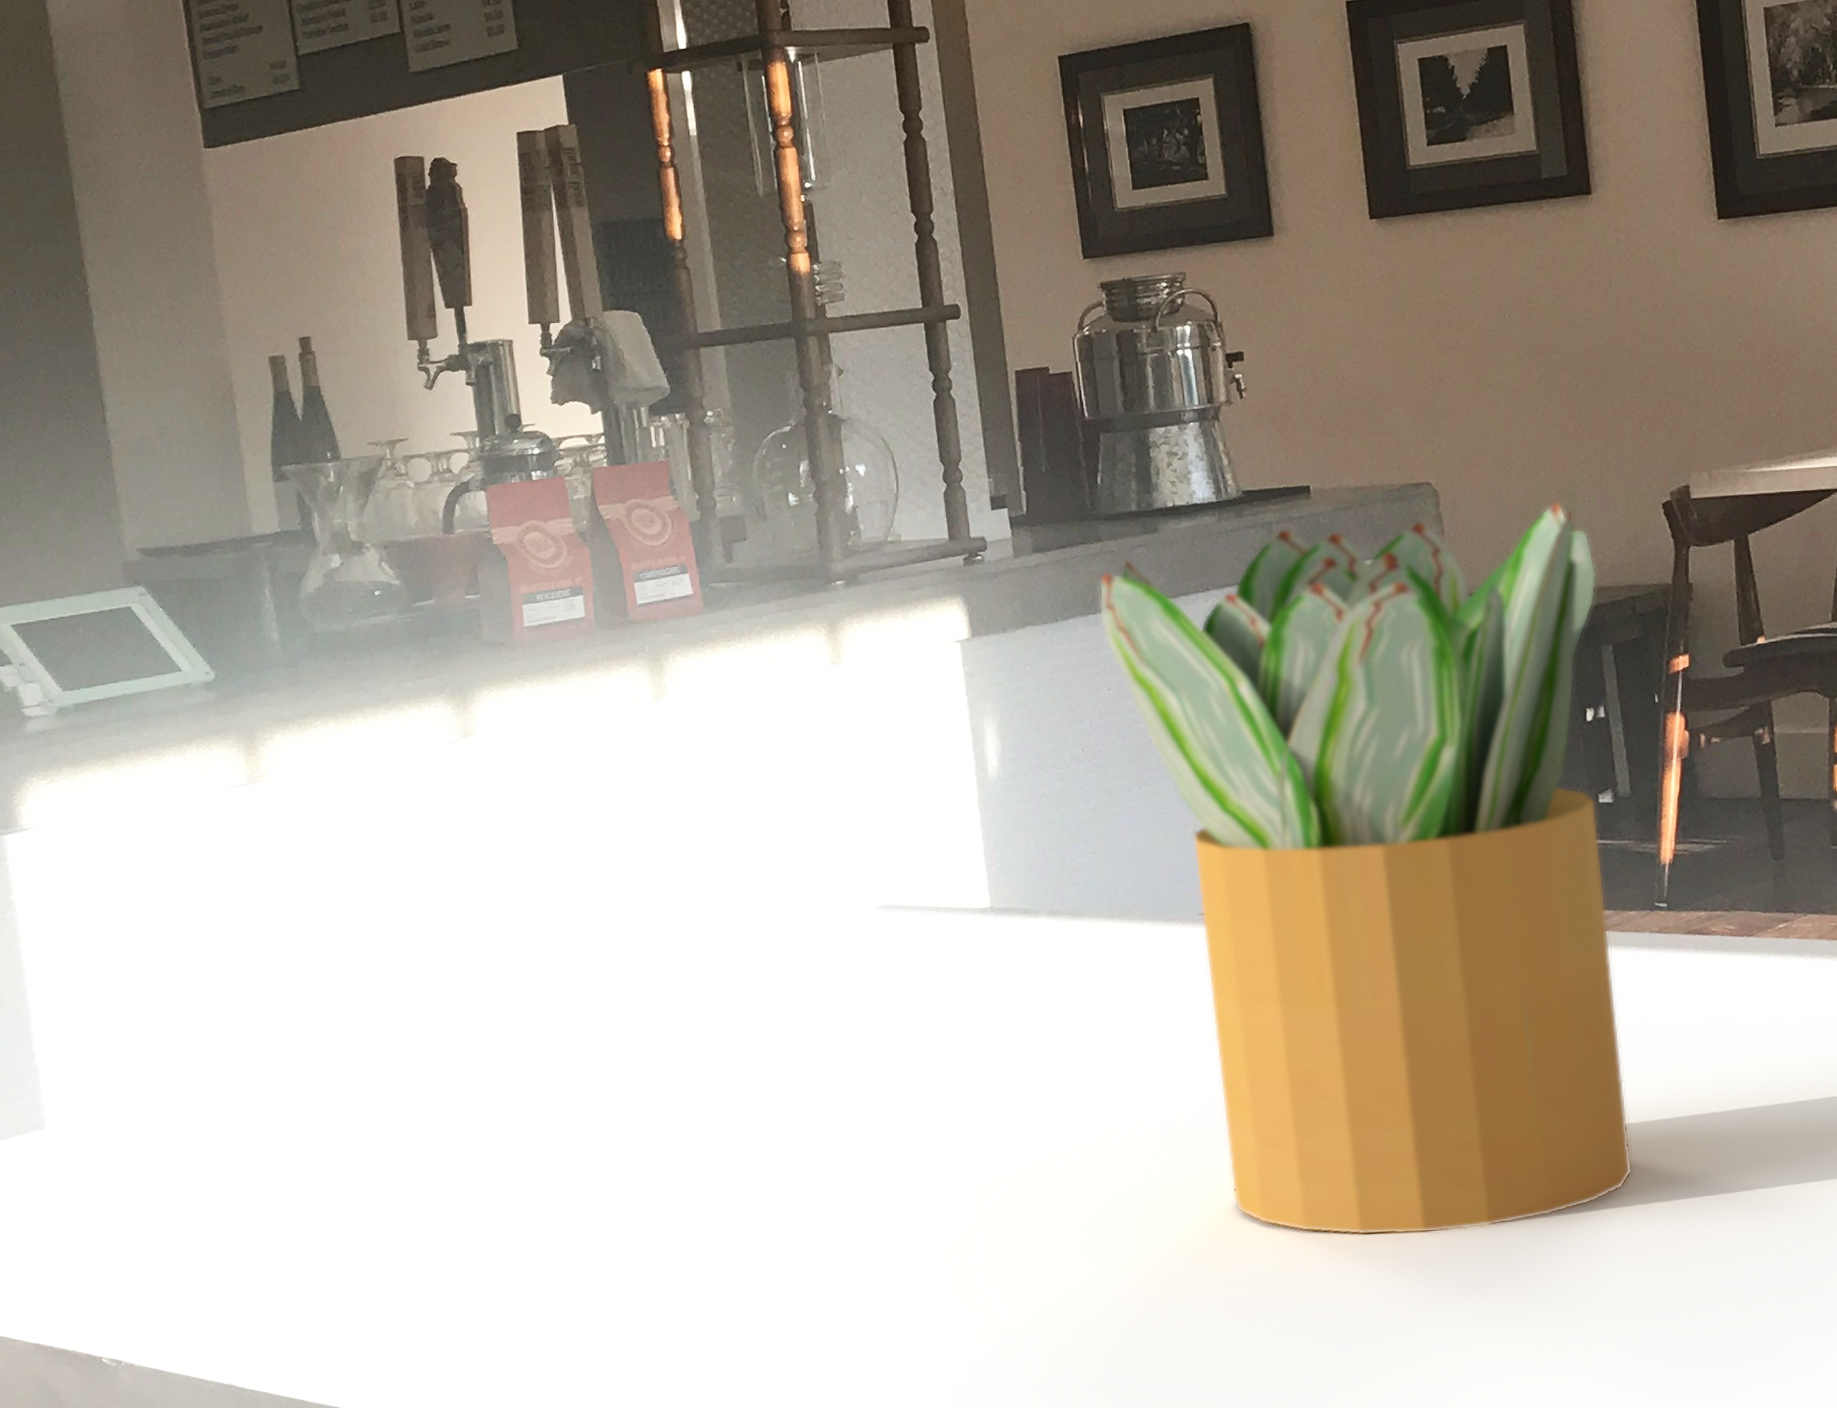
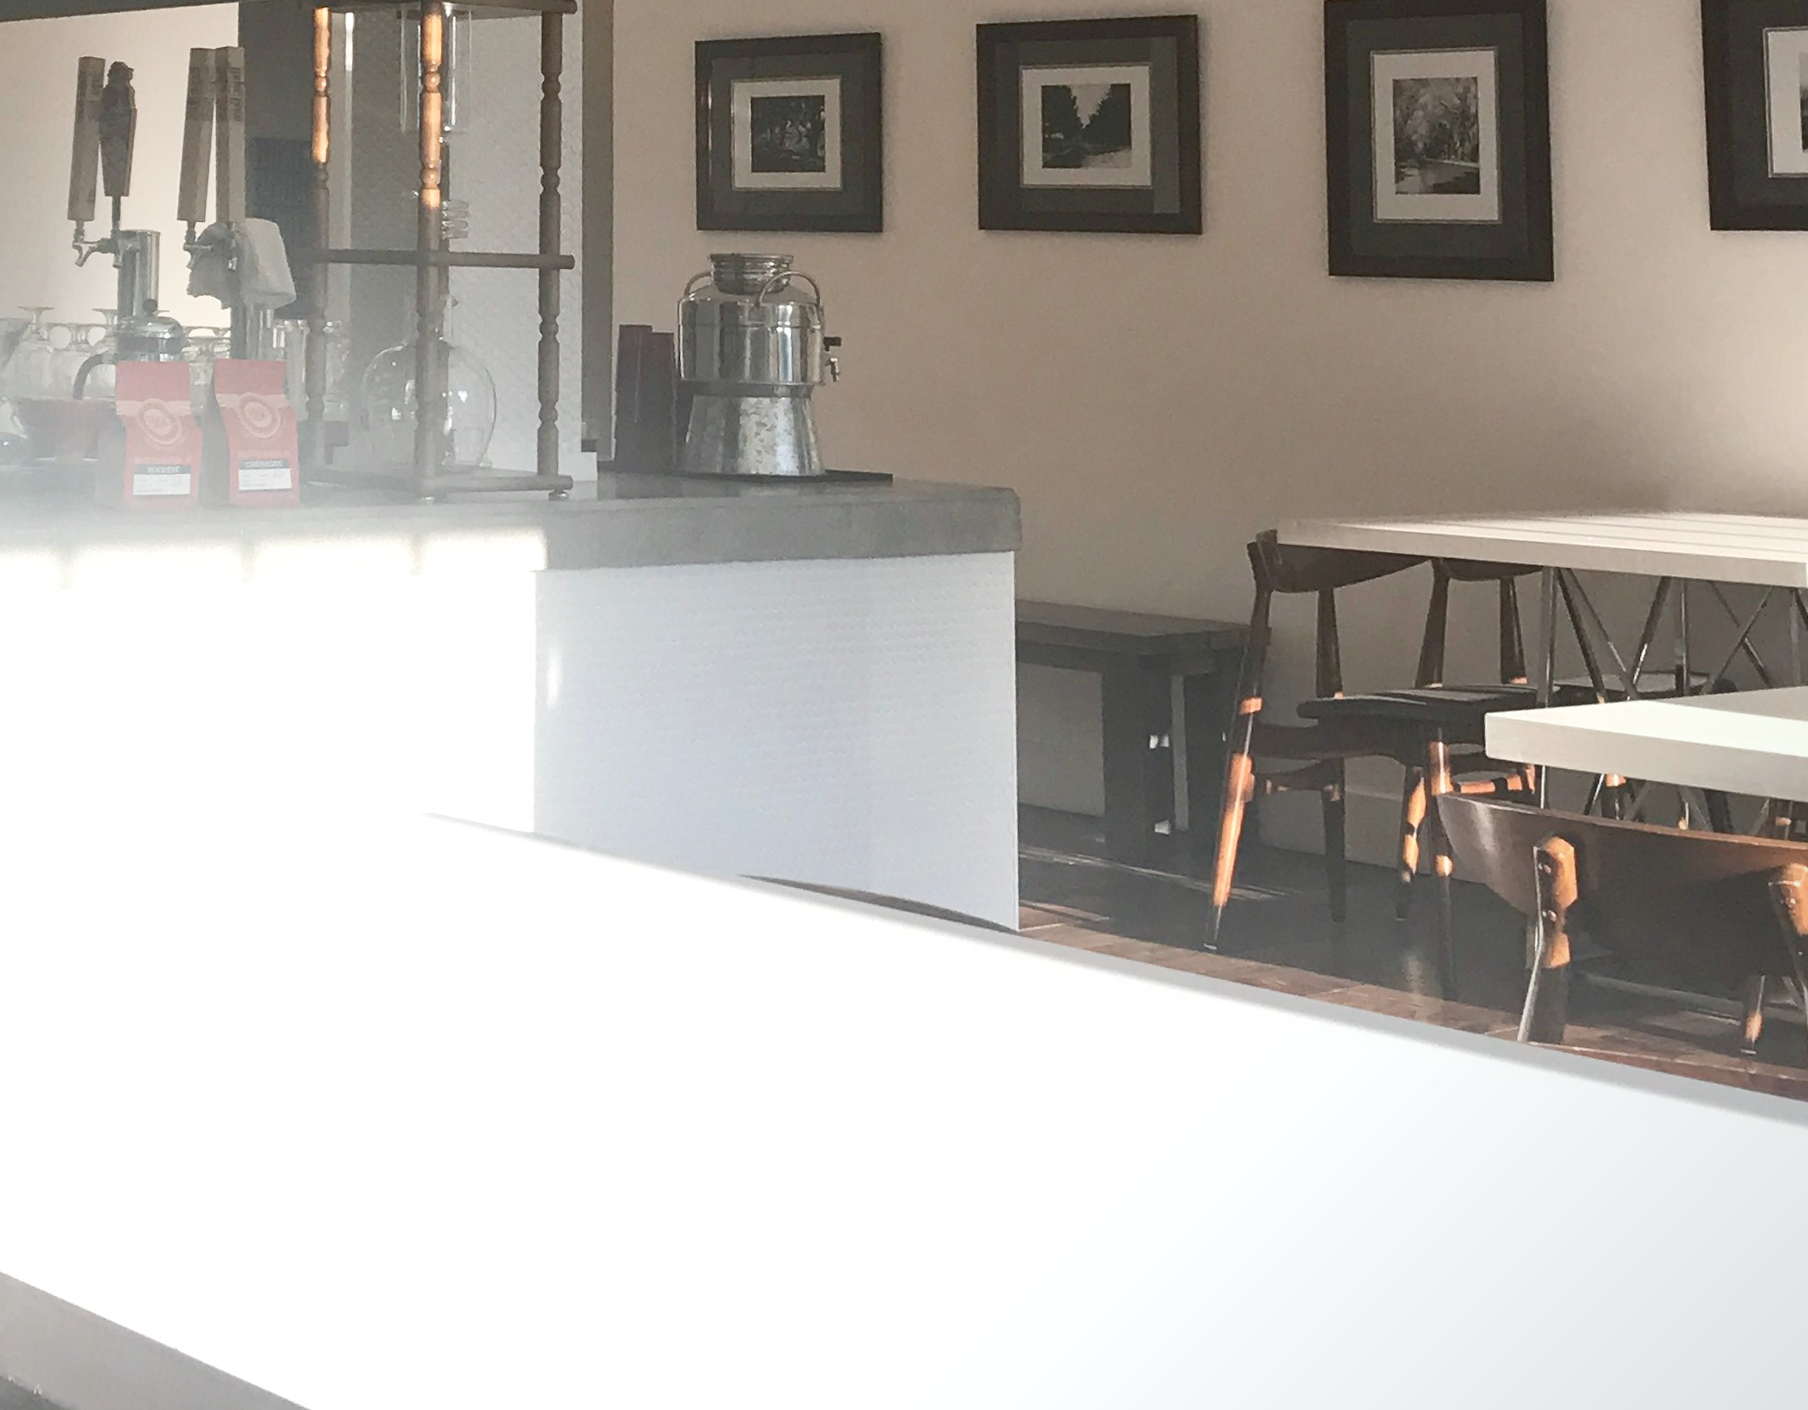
potted plant: present [1099,502,1633,1236] -> none [672,511,1174,1248]

